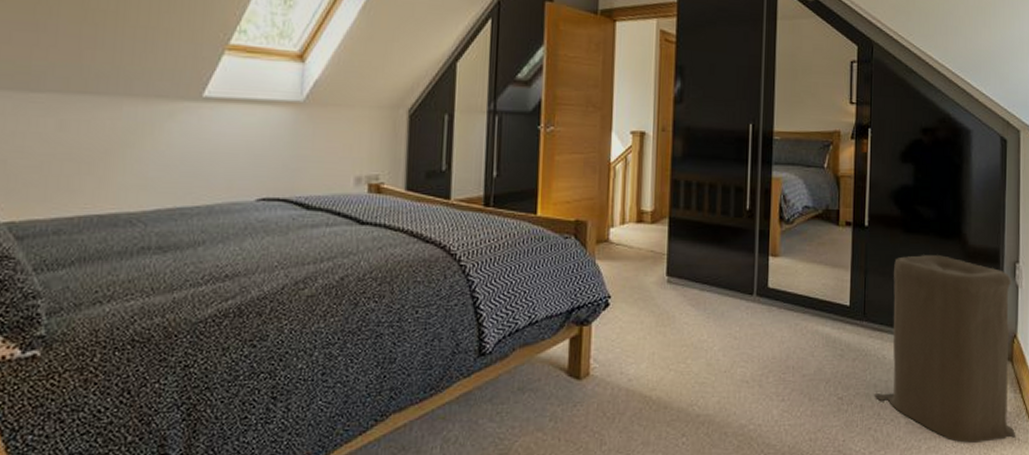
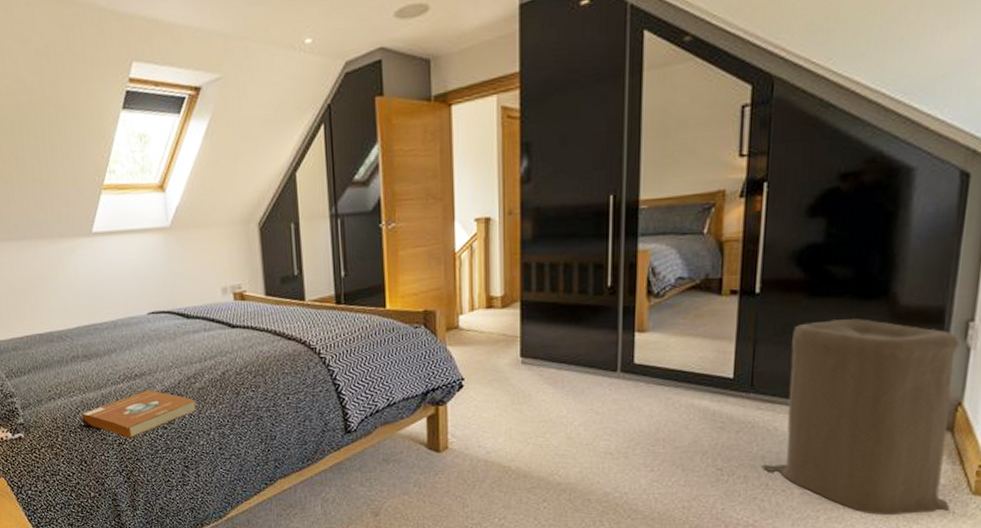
book: none [136,295,302,360] -> present [81,390,198,439]

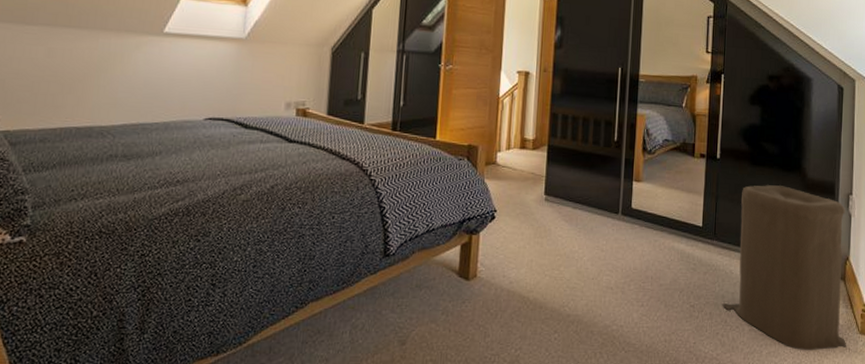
book: present [81,390,198,439] -> none [103,198,238,250]

